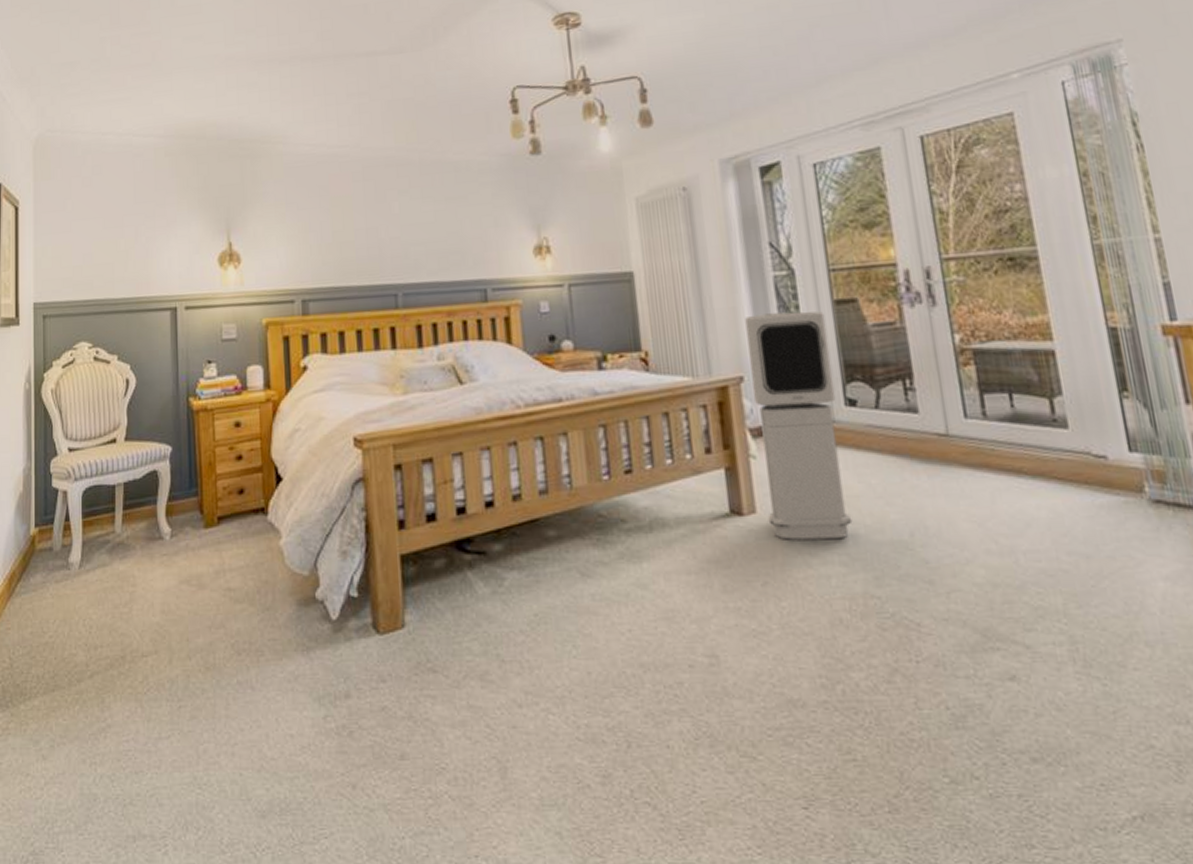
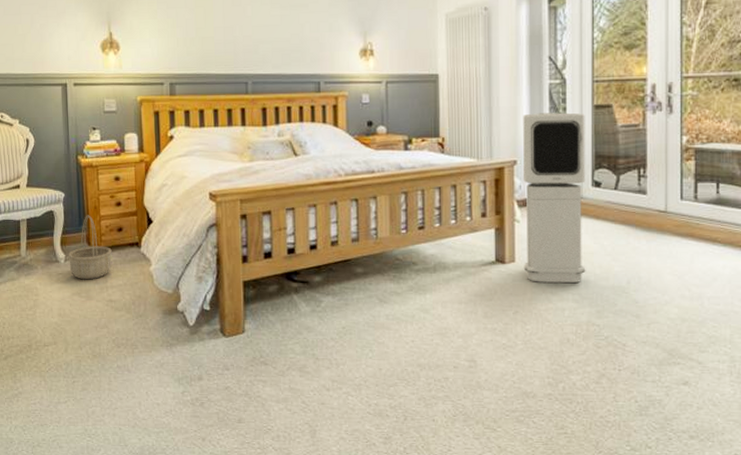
basket: none [174,474,231,562] -> present [68,215,112,280]

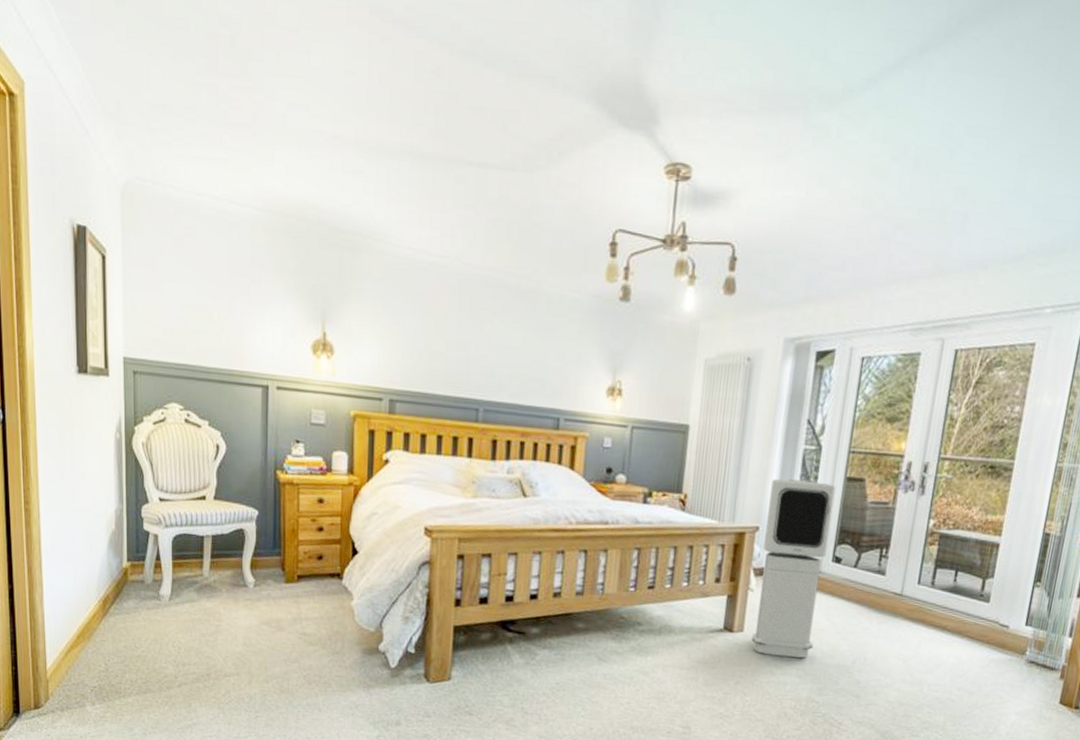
basket: present [68,215,112,280] -> none [258,537,309,610]

